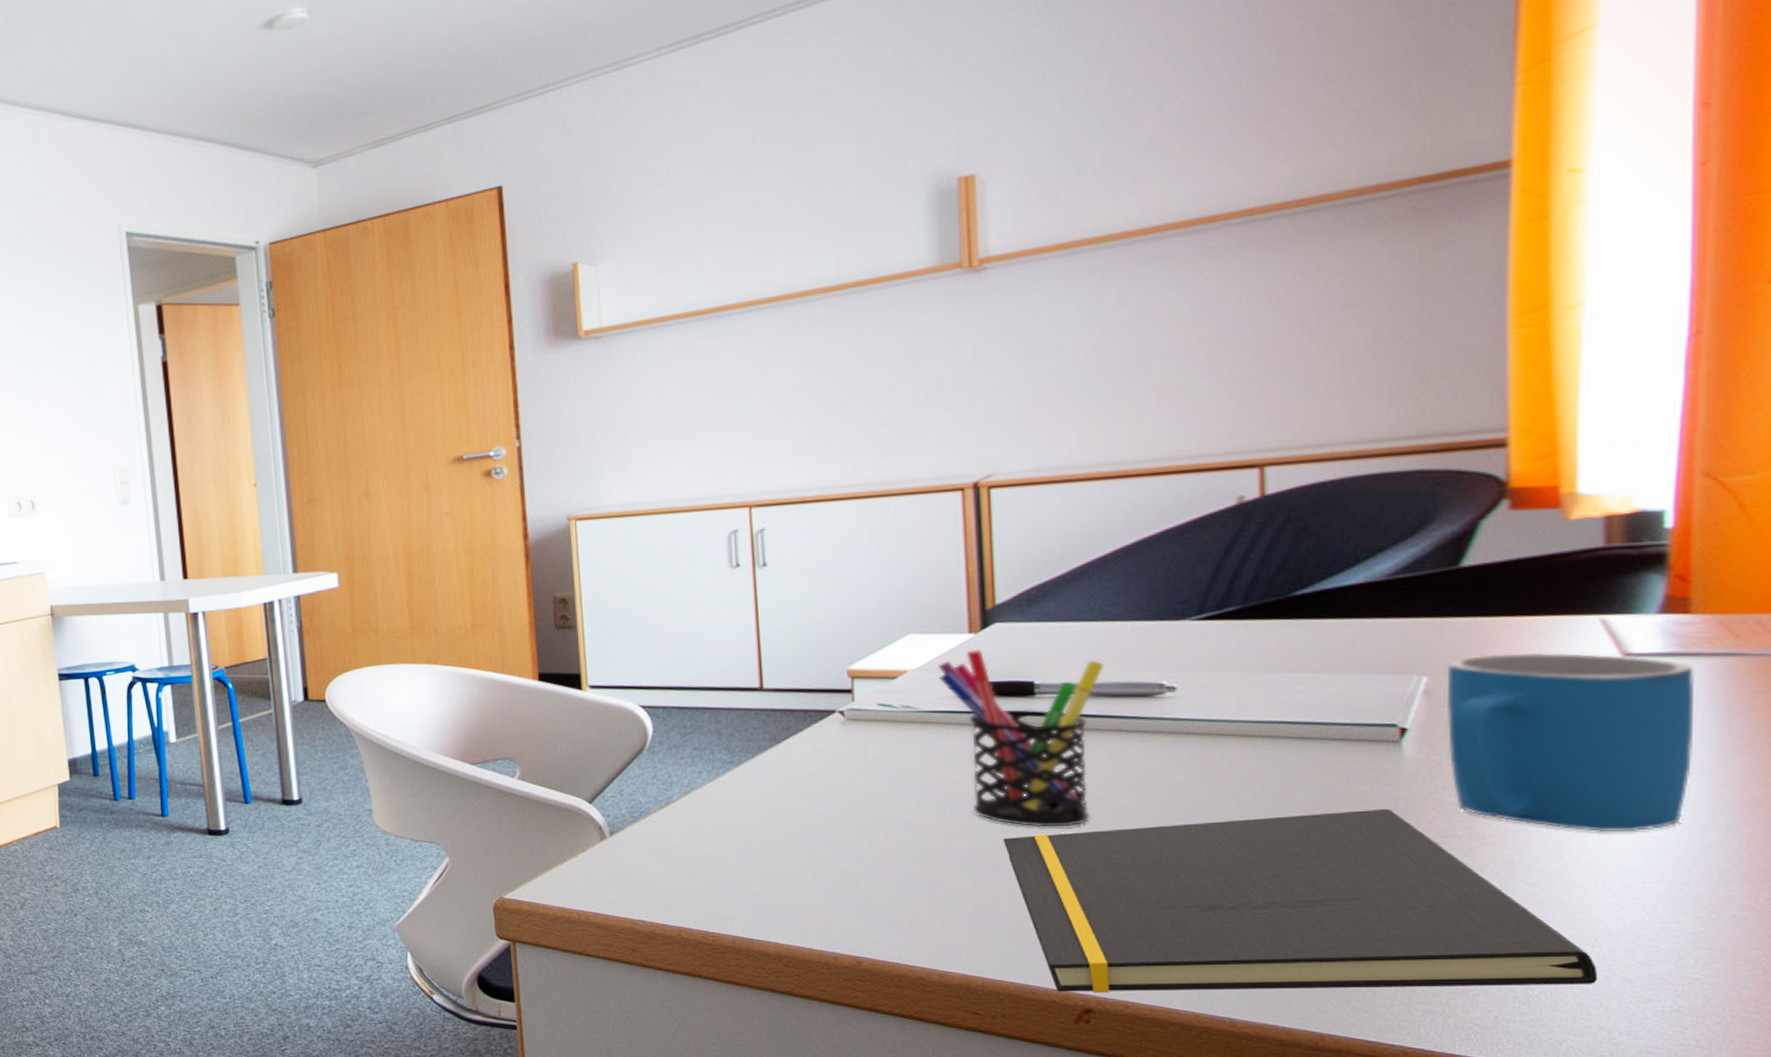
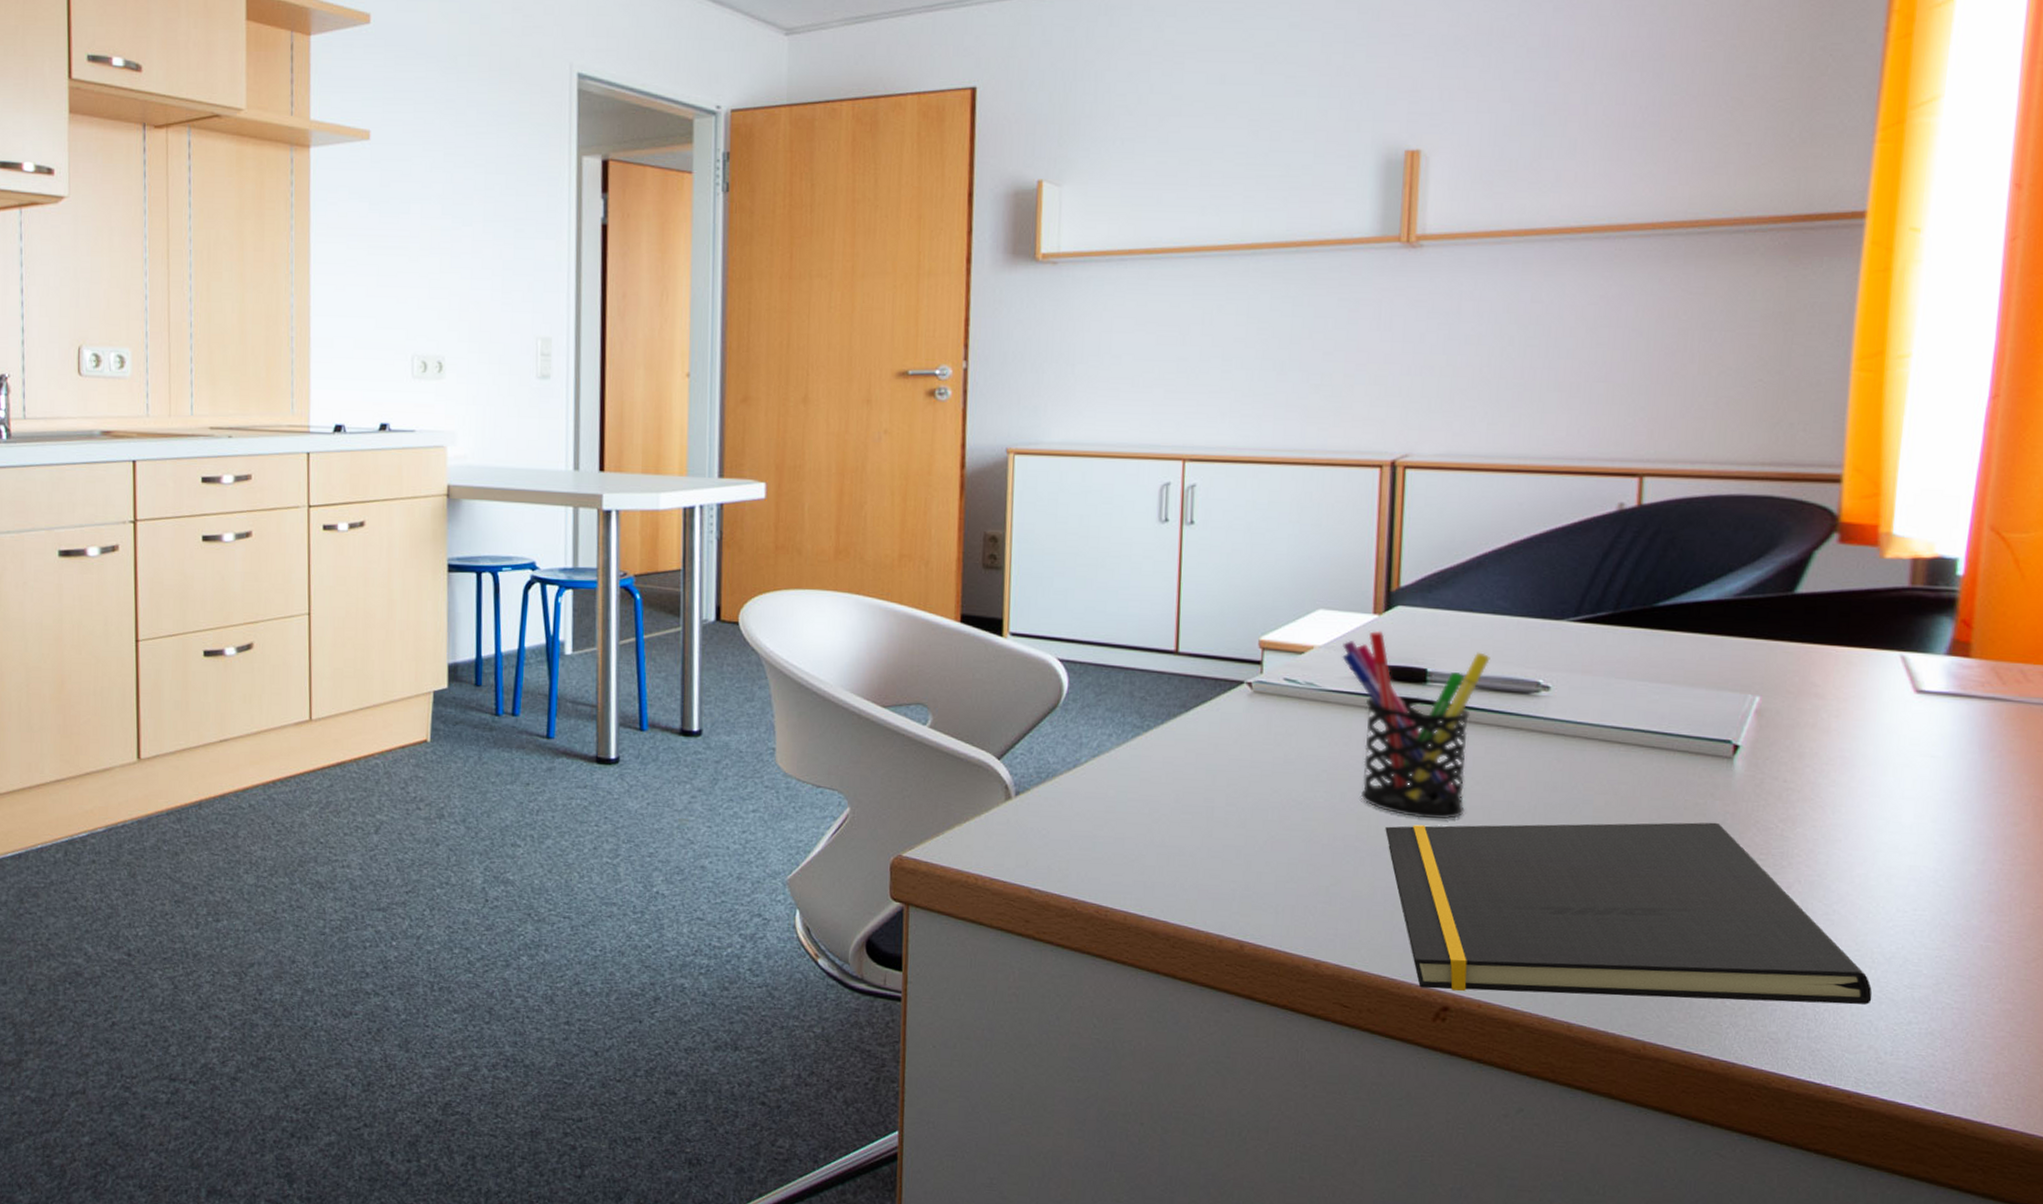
mug: present [1446,652,1694,833] -> none [1770,679,1969,861]

